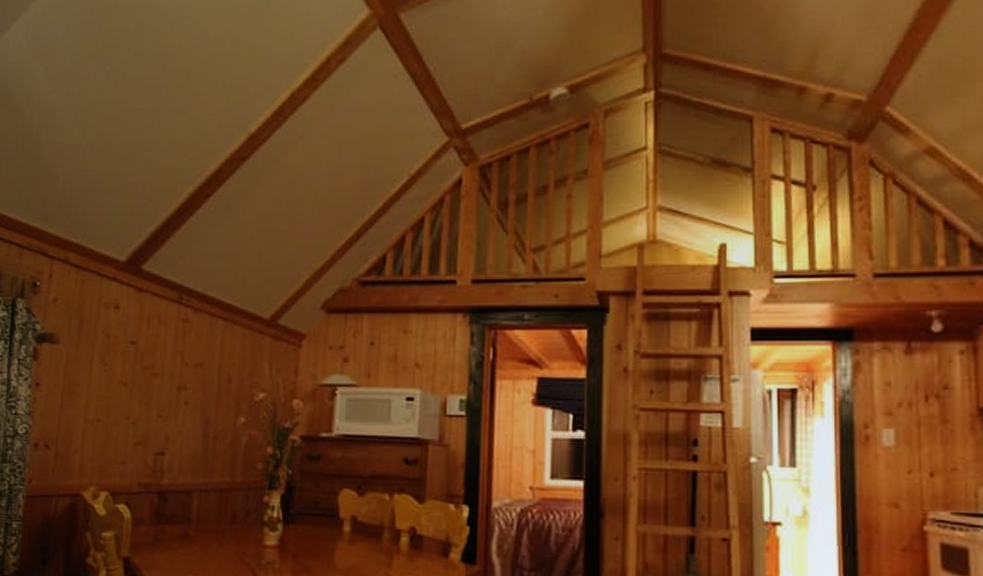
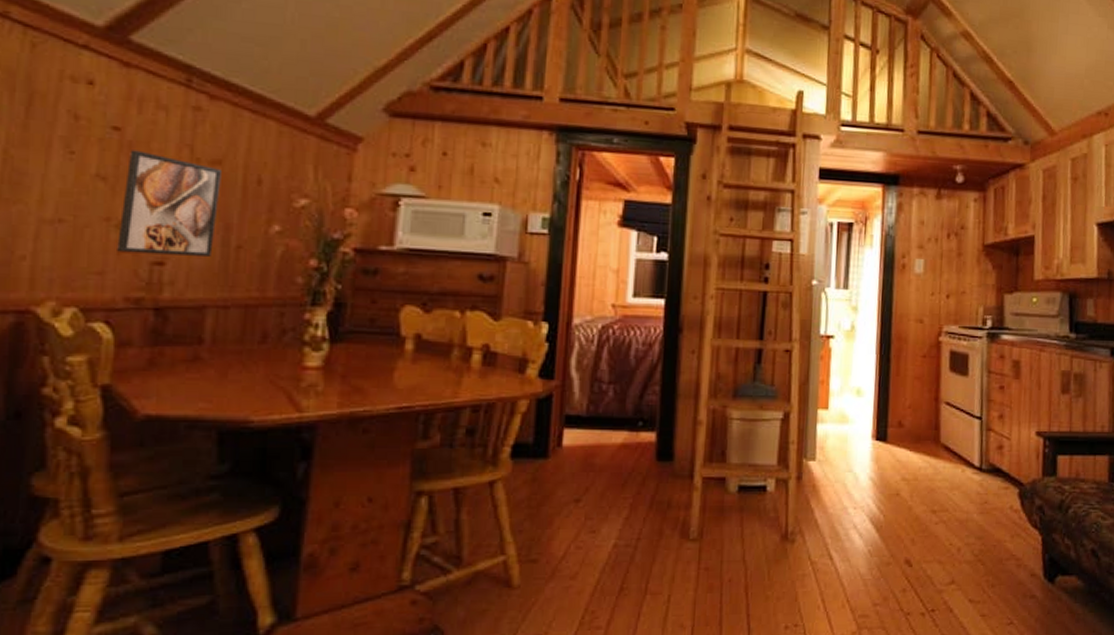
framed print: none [134,359,203,447] -> present [117,150,221,257]

